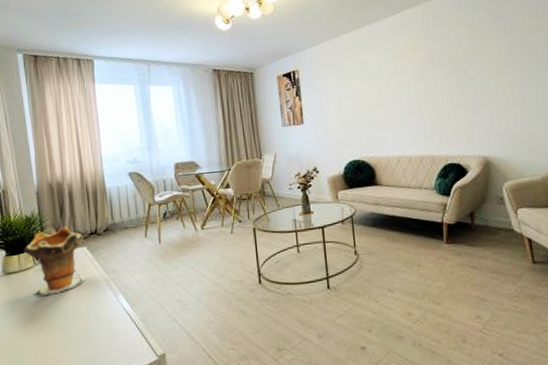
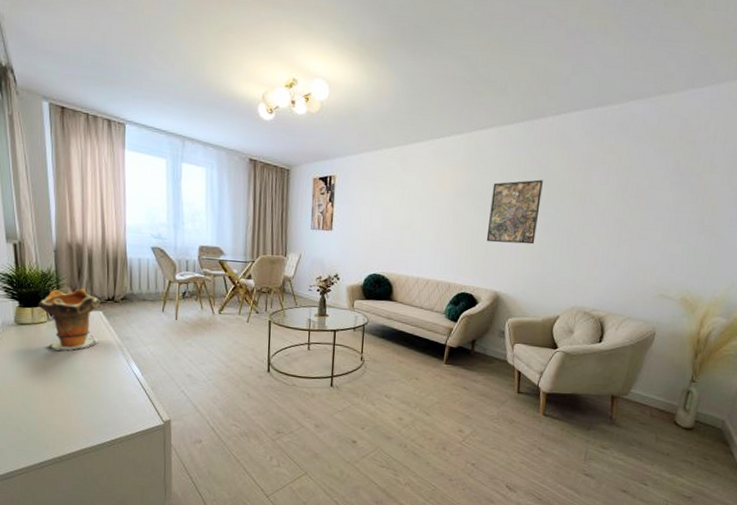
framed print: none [458,34,514,107] -> present [486,179,543,245]

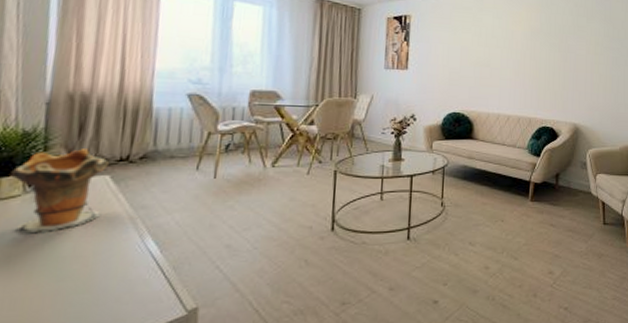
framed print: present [486,179,543,245] -> none [562,19,608,78]

